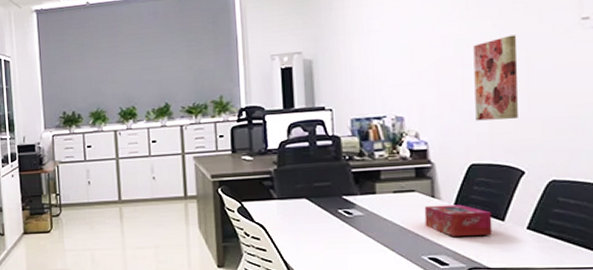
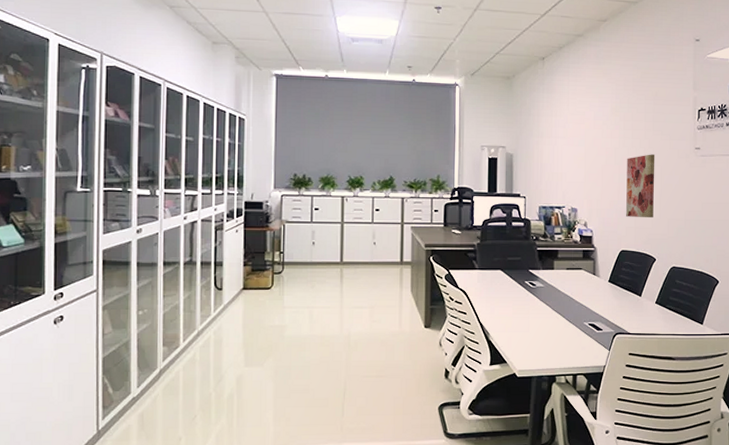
tissue box: present [424,204,493,236] -> none [587,281,633,307]

